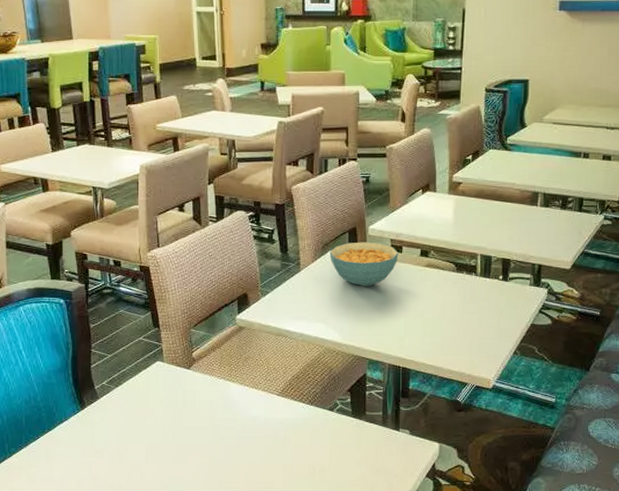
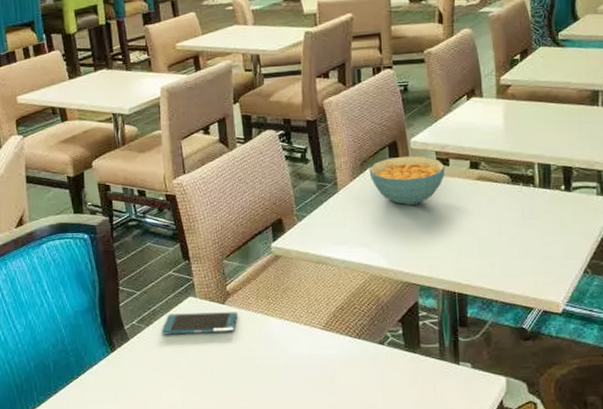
smartphone: none [129,376,202,396] -> present [161,312,238,335]

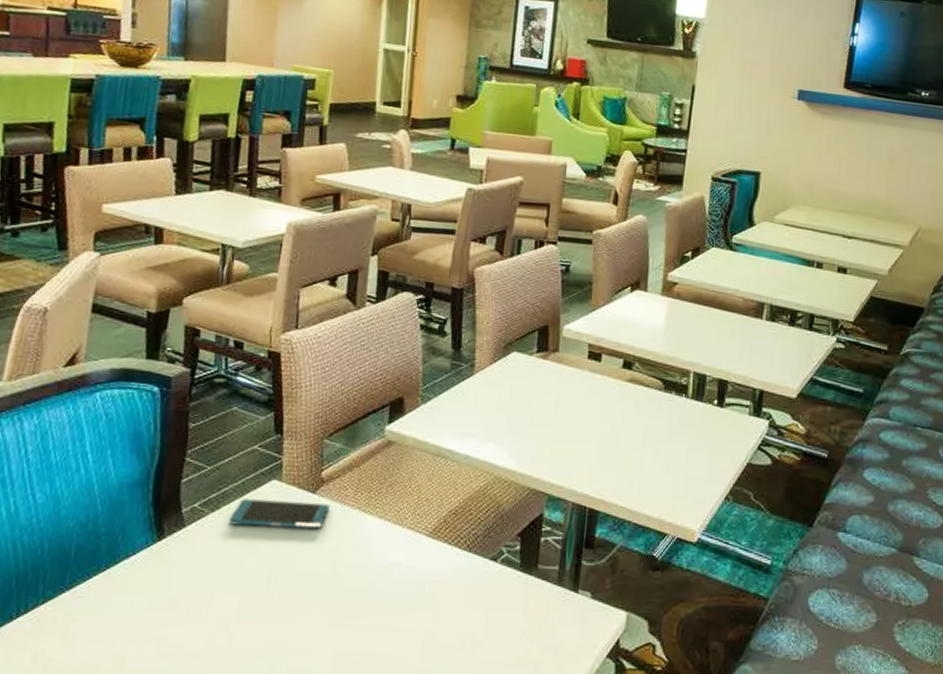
cereal bowl: present [369,156,446,206] -> none [512,343,597,402]

